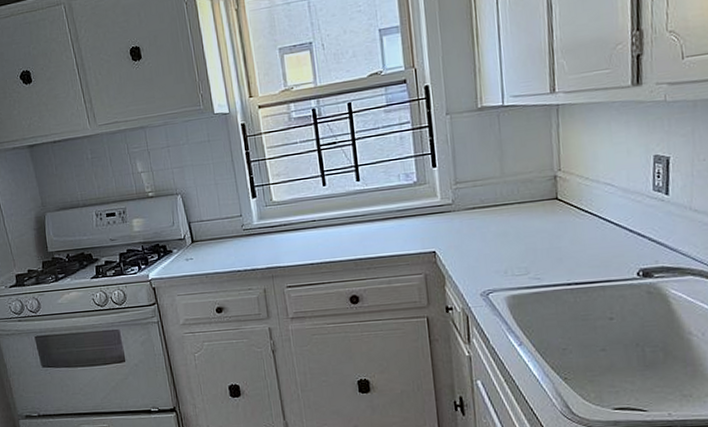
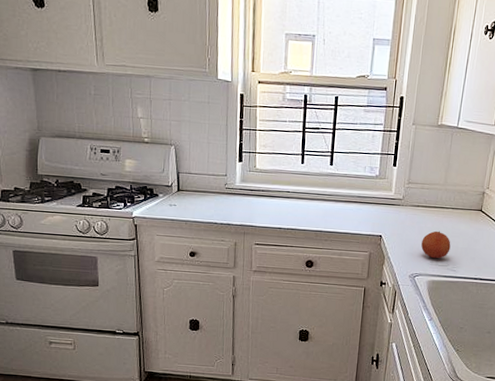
fruit: none [487,233,527,268] -> present [421,230,451,259]

